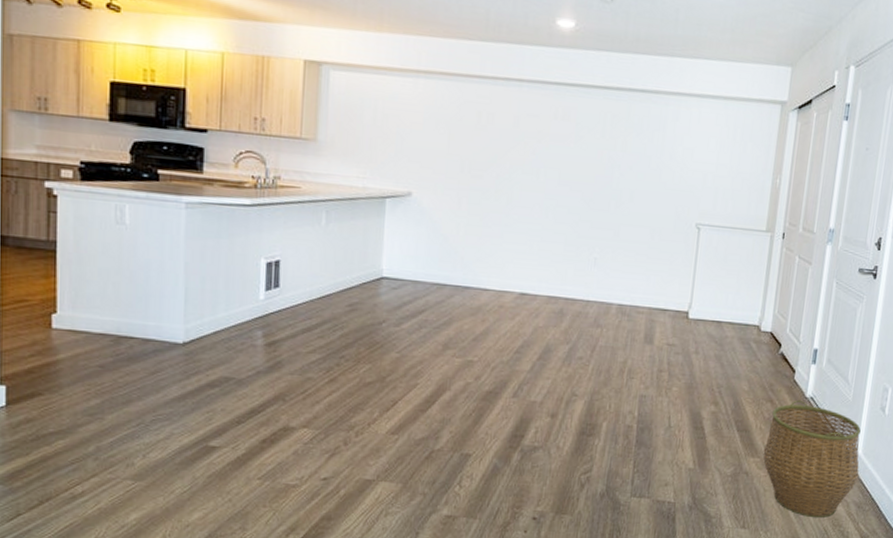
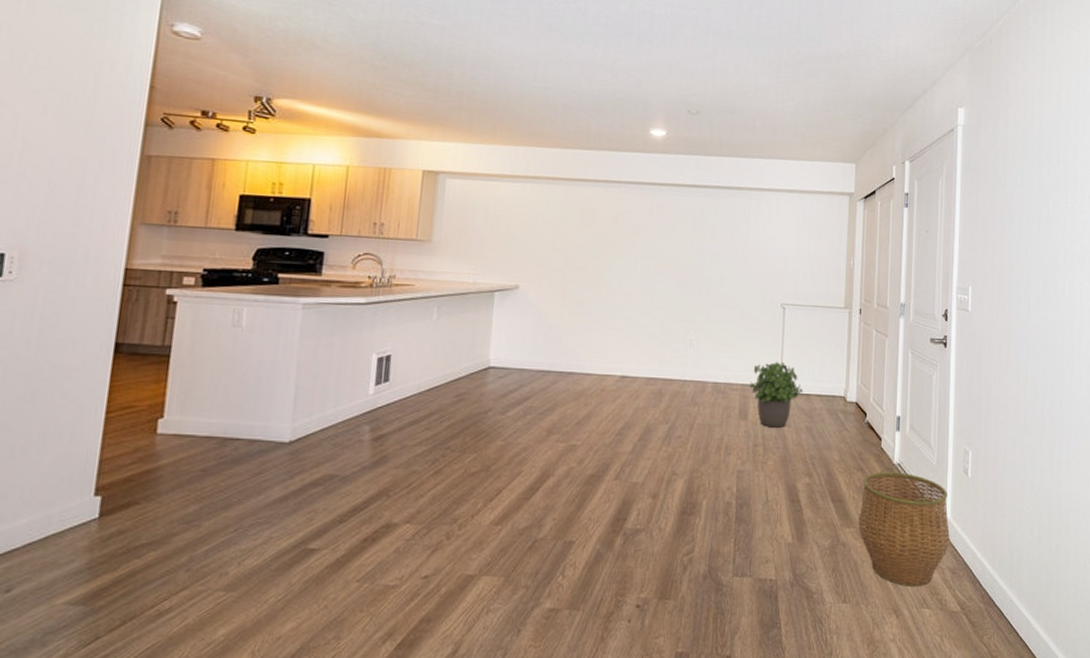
potted plant: none [657,285,715,354] -> present [749,361,804,428]

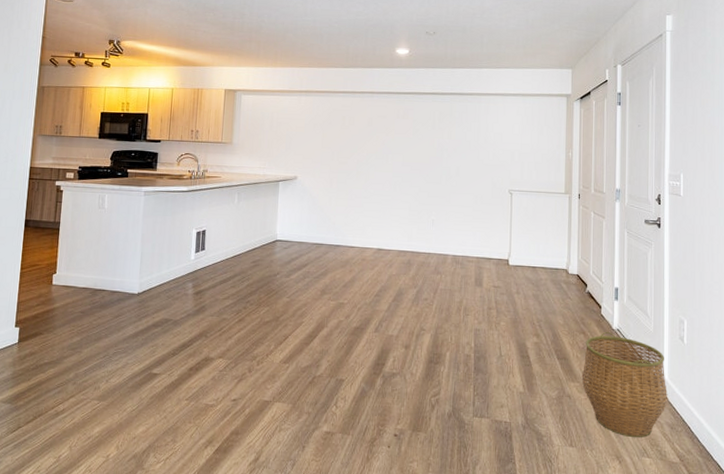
potted plant: present [749,361,804,428] -> none [483,238,530,294]

